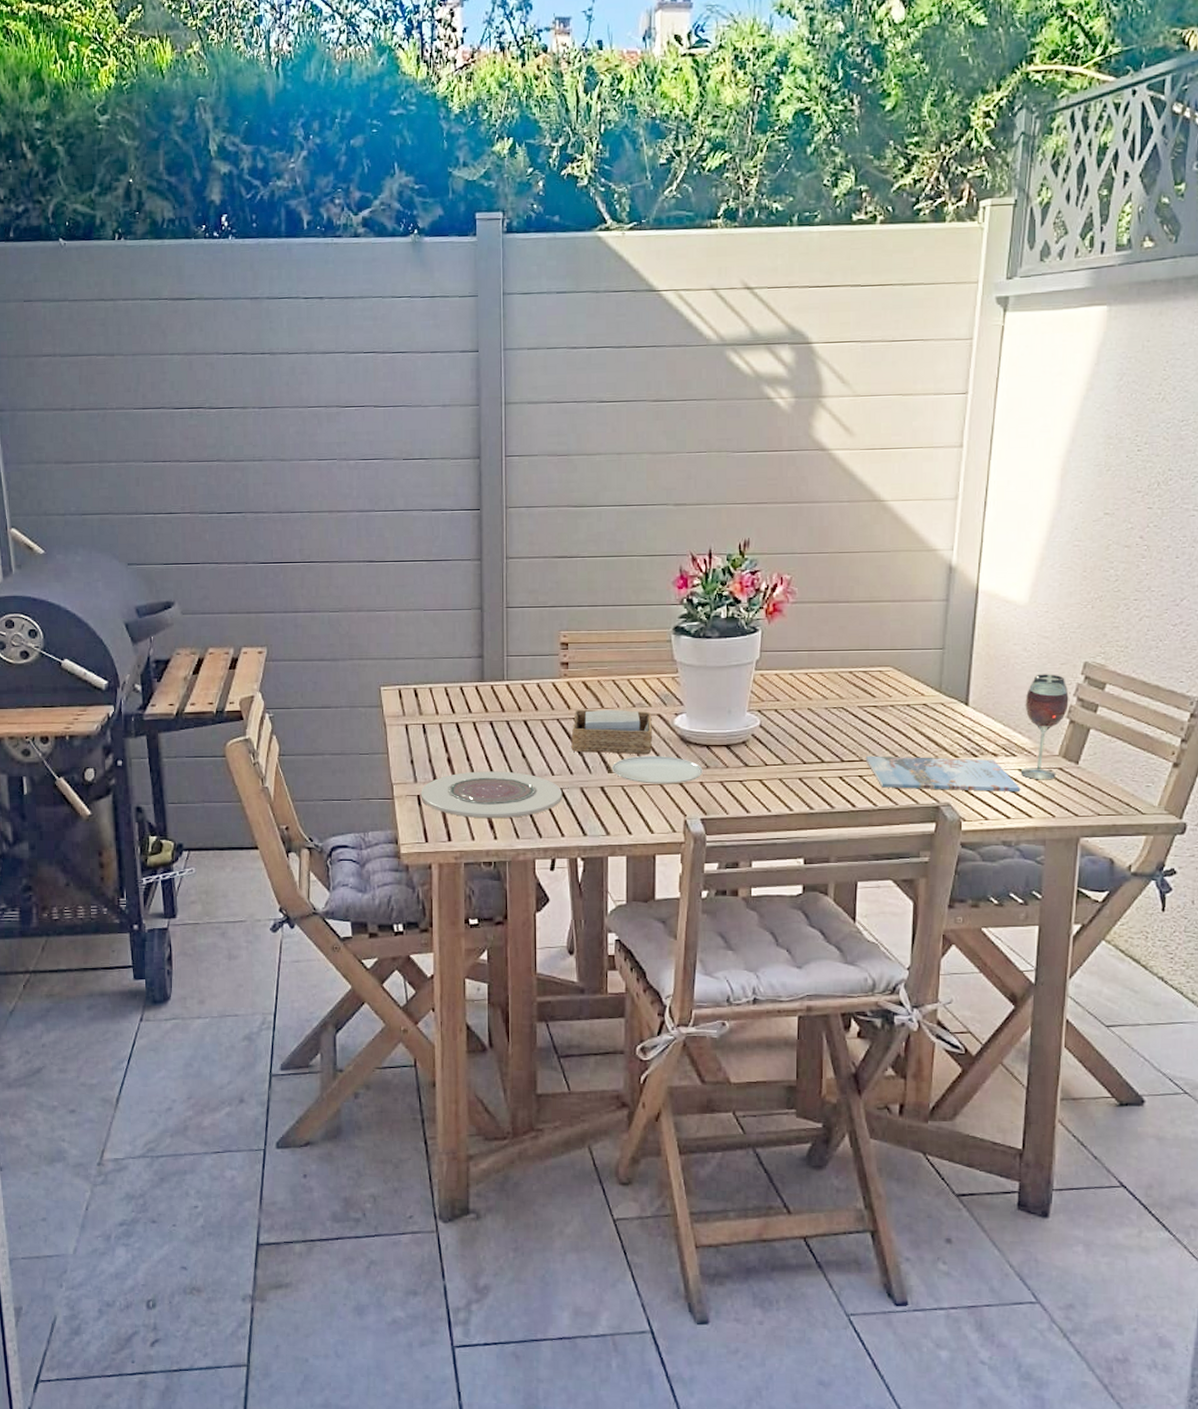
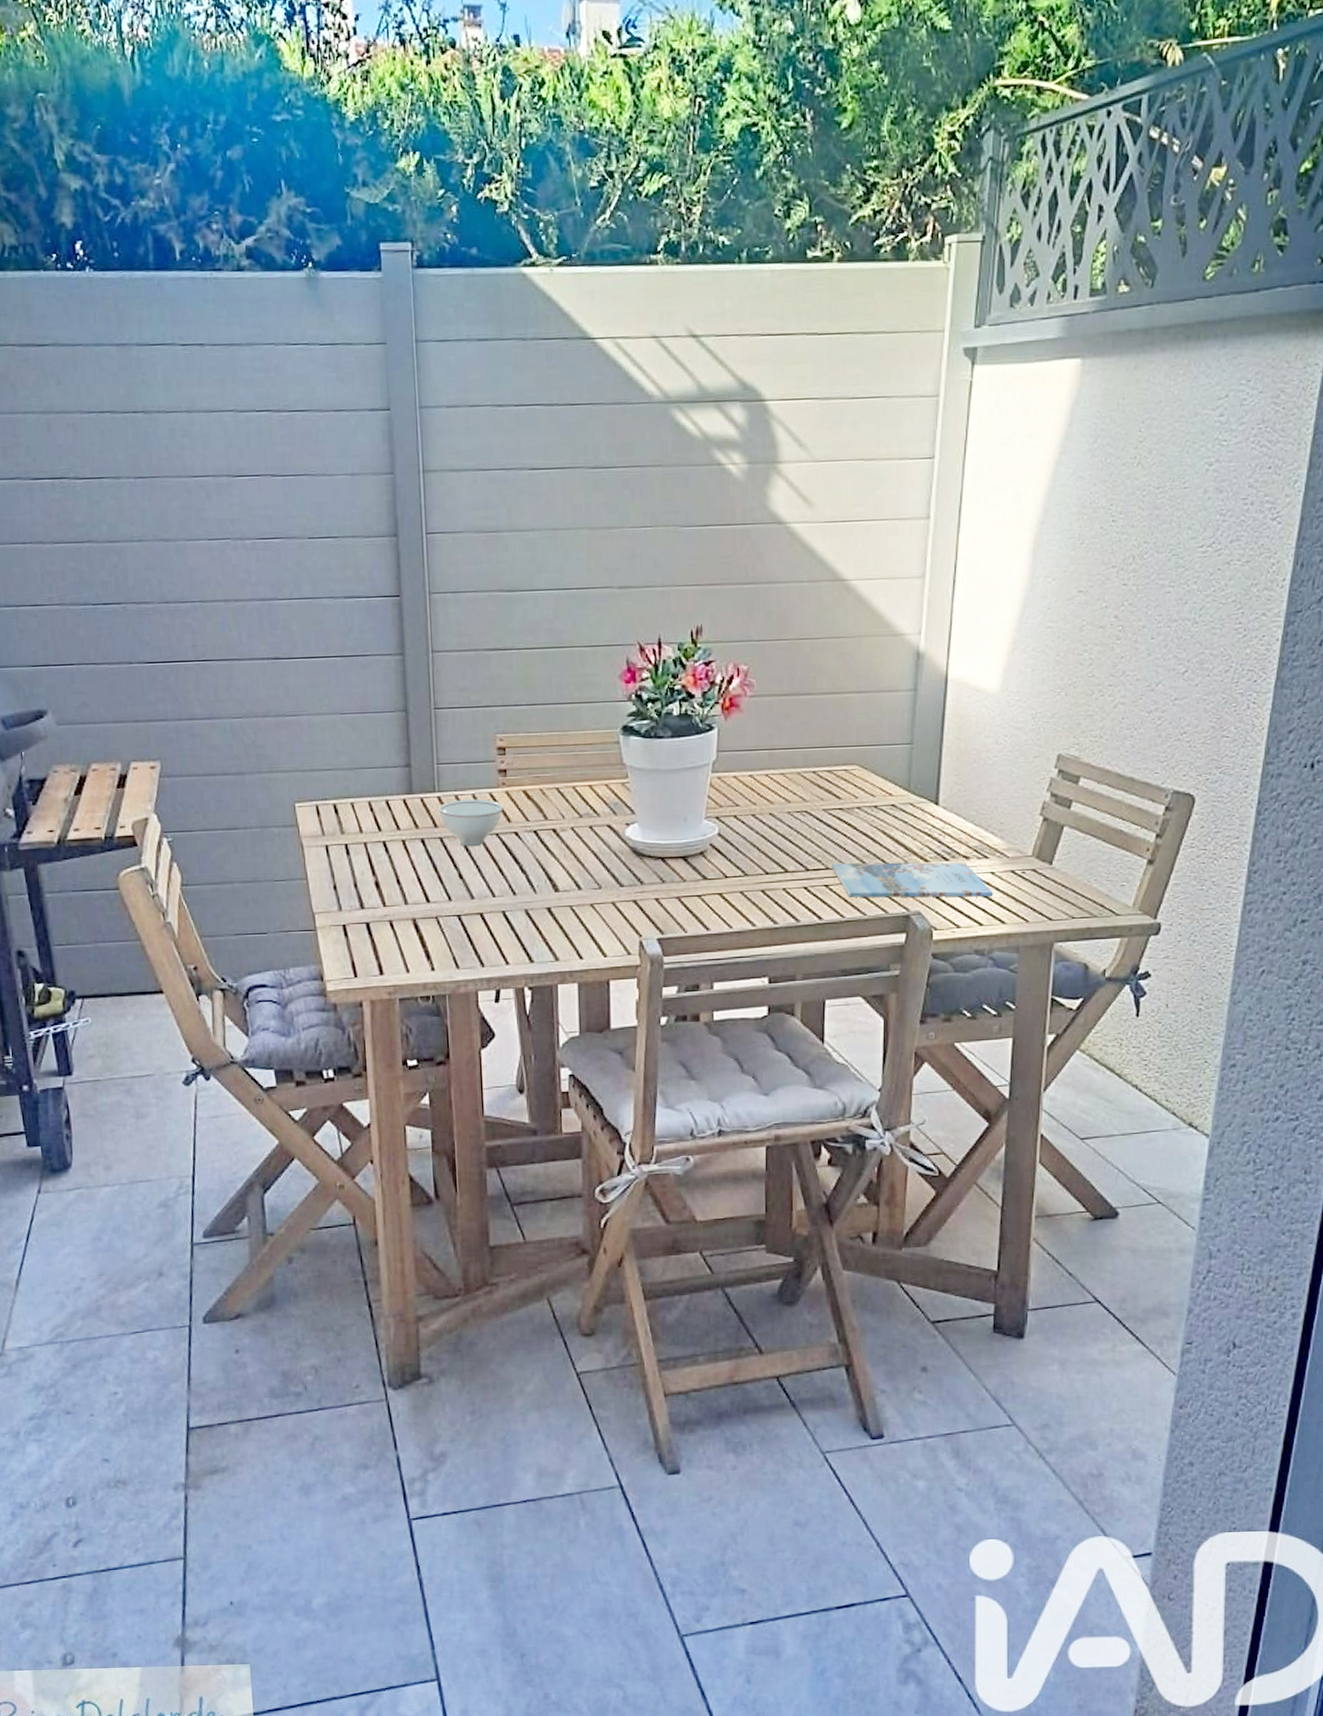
plate: present [421,771,563,819] -> none [346,894,506,949]
bowl: none [507,688,565,730] -> present [439,799,504,847]
napkin holder: present [571,709,652,755] -> none [513,820,602,871]
plate: present [611,756,703,784] -> none [558,871,658,903]
wineglass: present [1020,674,1069,780] -> none [993,768,1042,883]

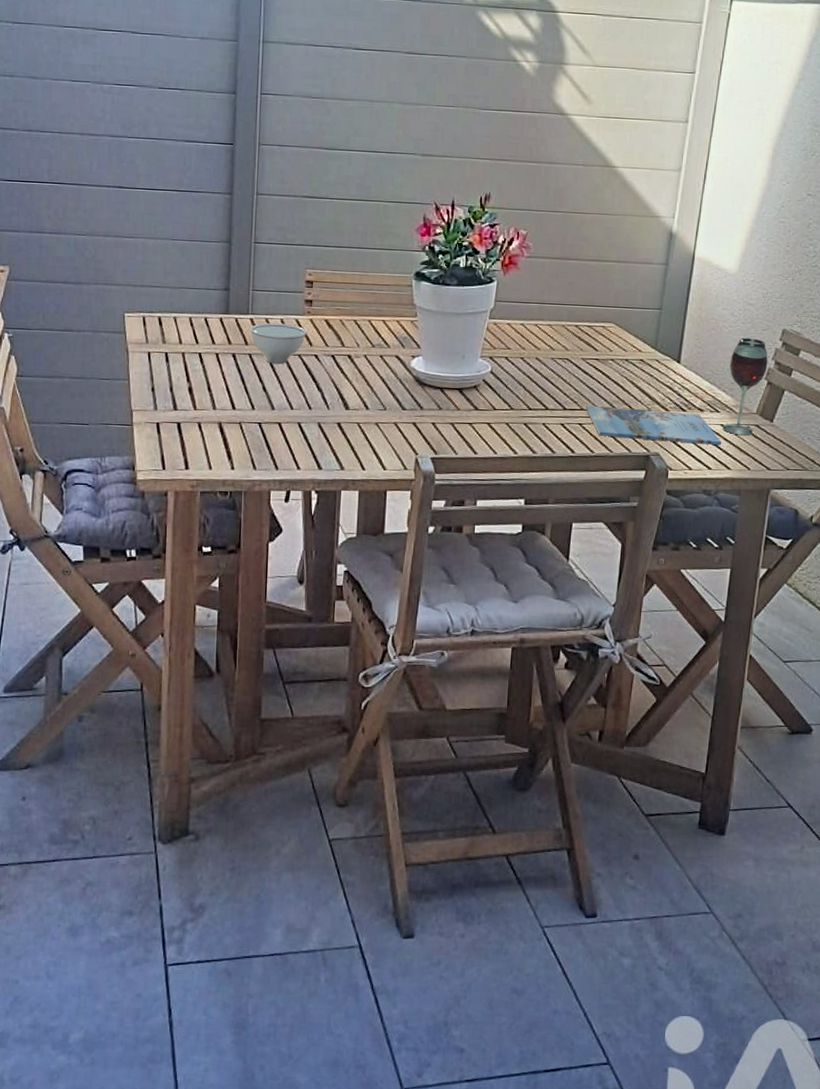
wineglass: none [993,768,1042,883] -> present [722,338,768,436]

